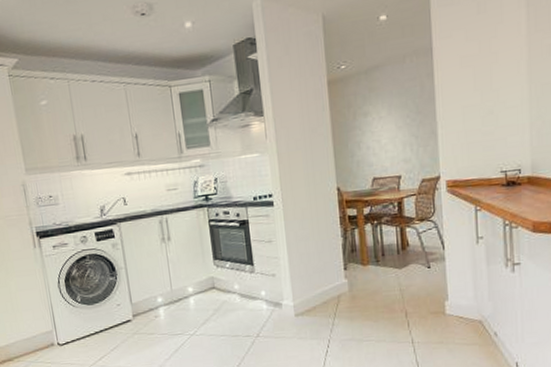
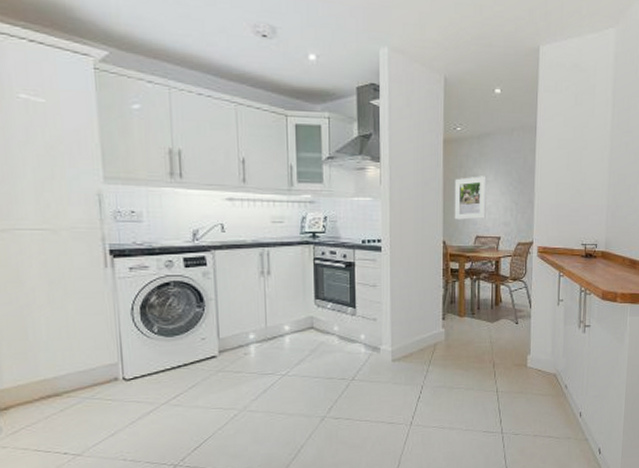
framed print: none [343,112,382,164] -> present [454,176,487,220]

